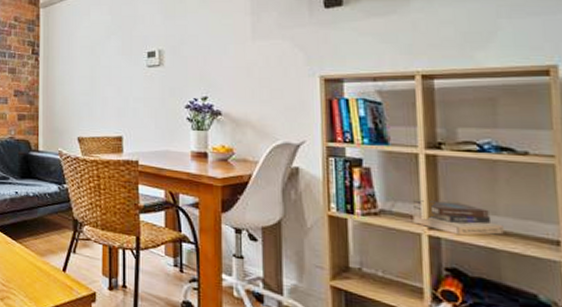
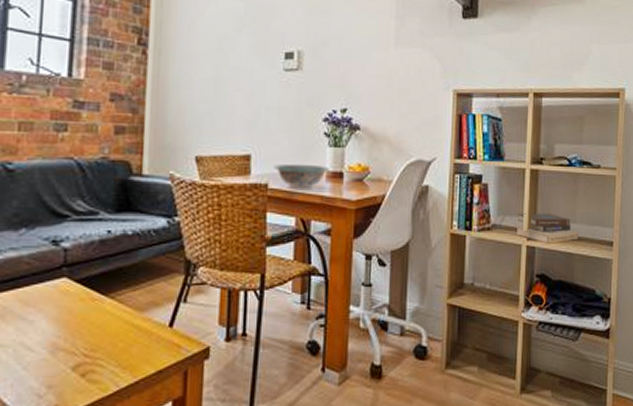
decorative bowl: none [142,144,193,168] -> present [273,163,329,191]

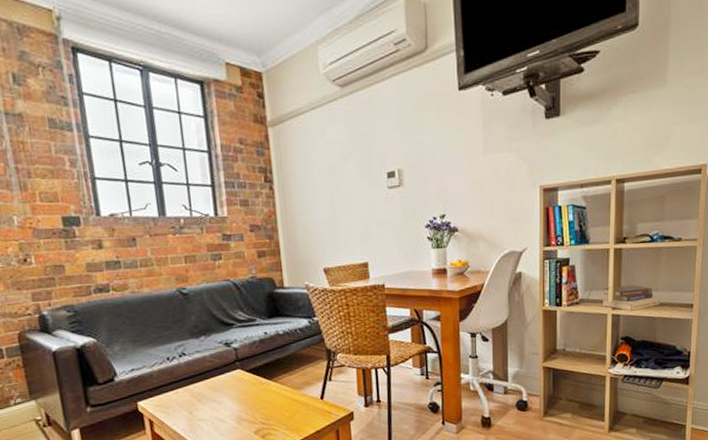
decorative bowl: present [273,163,329,191] -> none [387,264,434,288]

